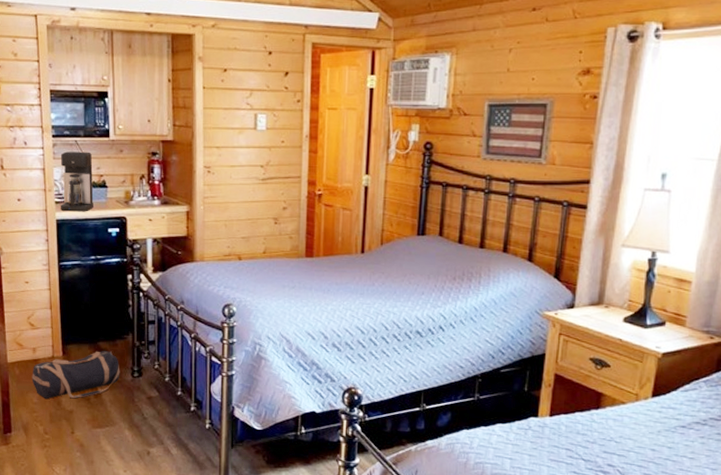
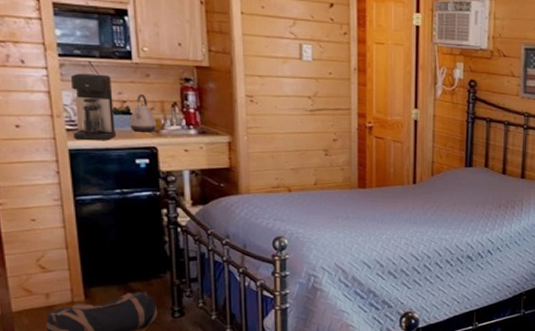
kettle: none [105,169,127,203] -> present [129,94,157,132]

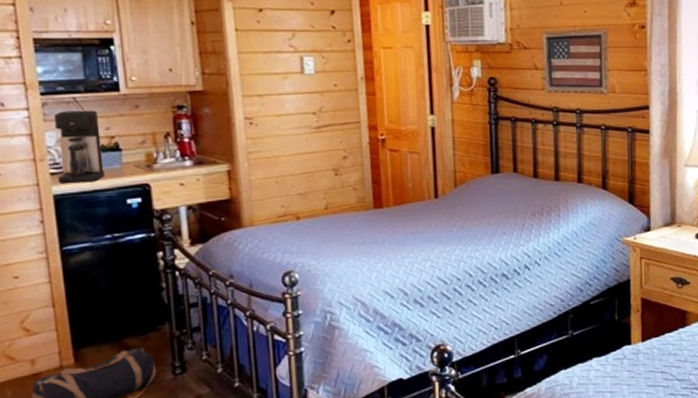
kettle: present [129,94,157,132] -> none [119,127,149,169]

